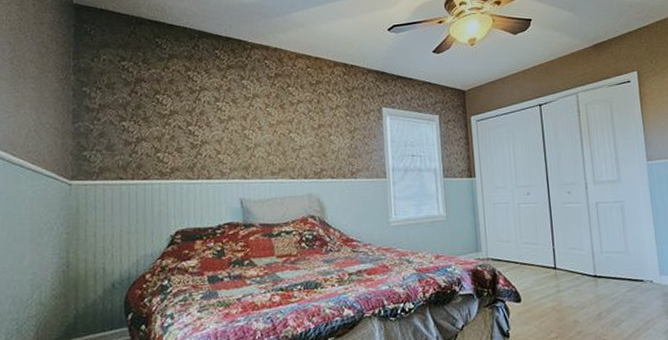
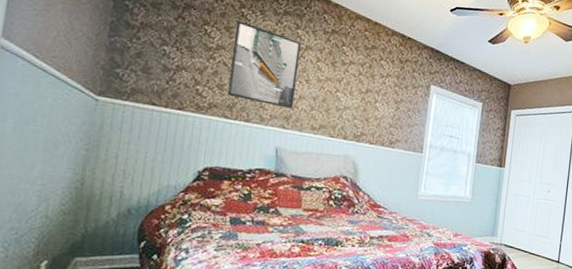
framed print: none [185,84,250,159] -> present [227,21,302,109]

